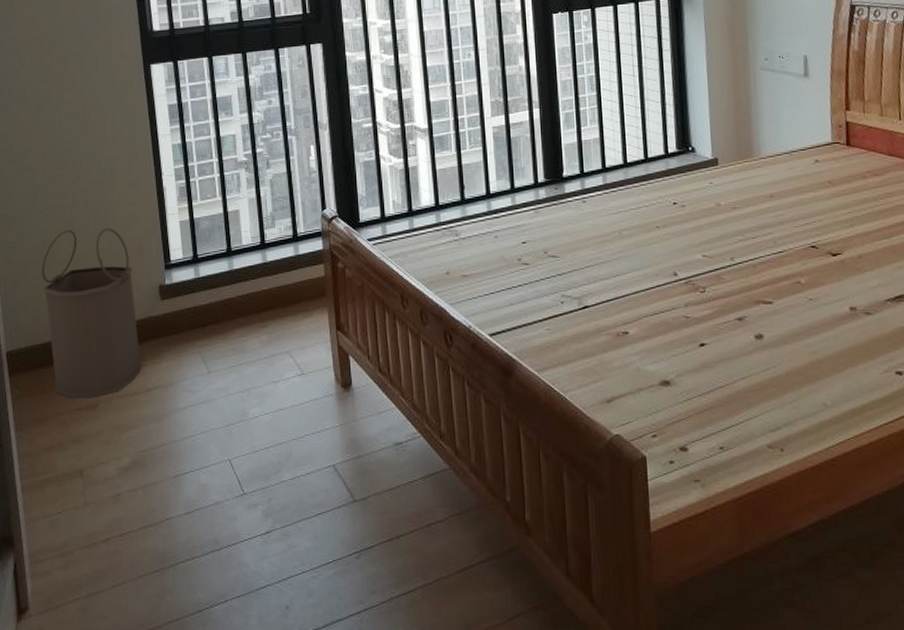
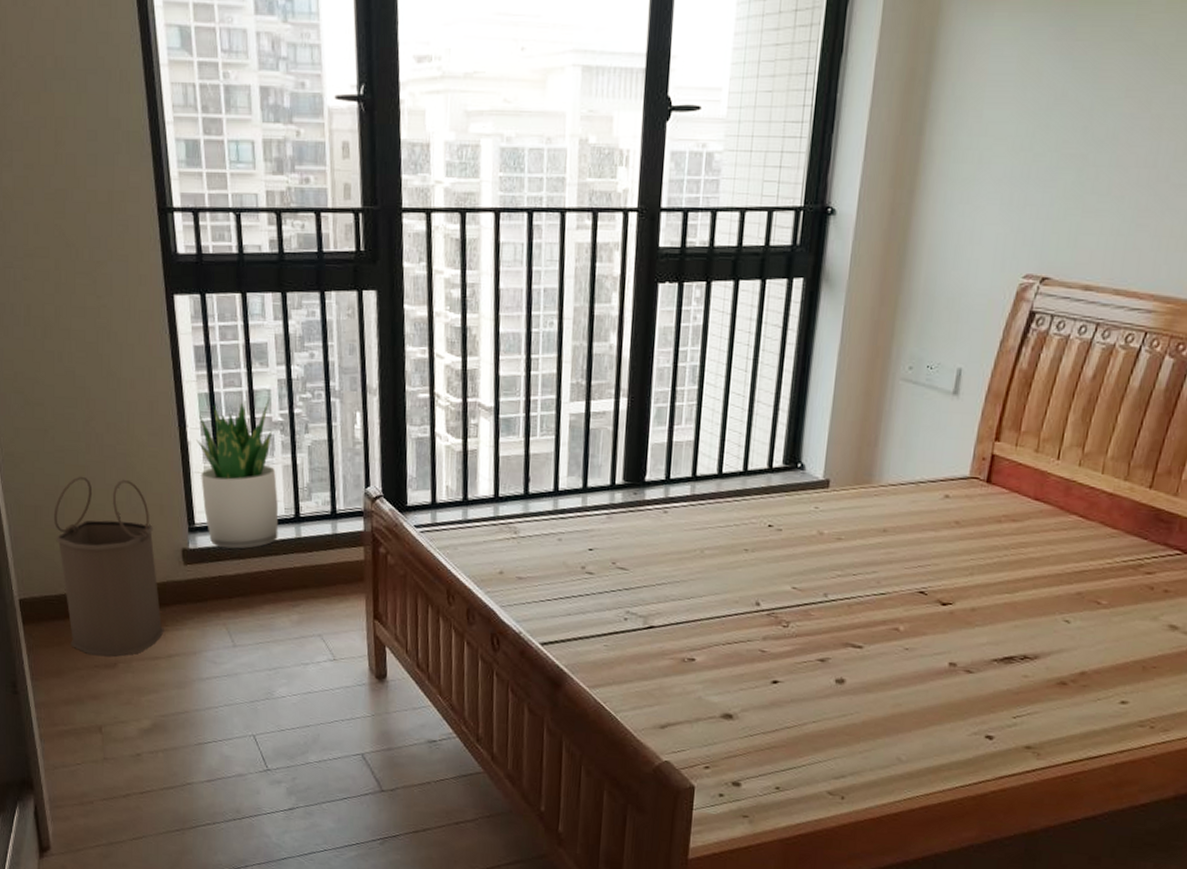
planter: none [171,142,246,280] -> present [196,398,279,549]

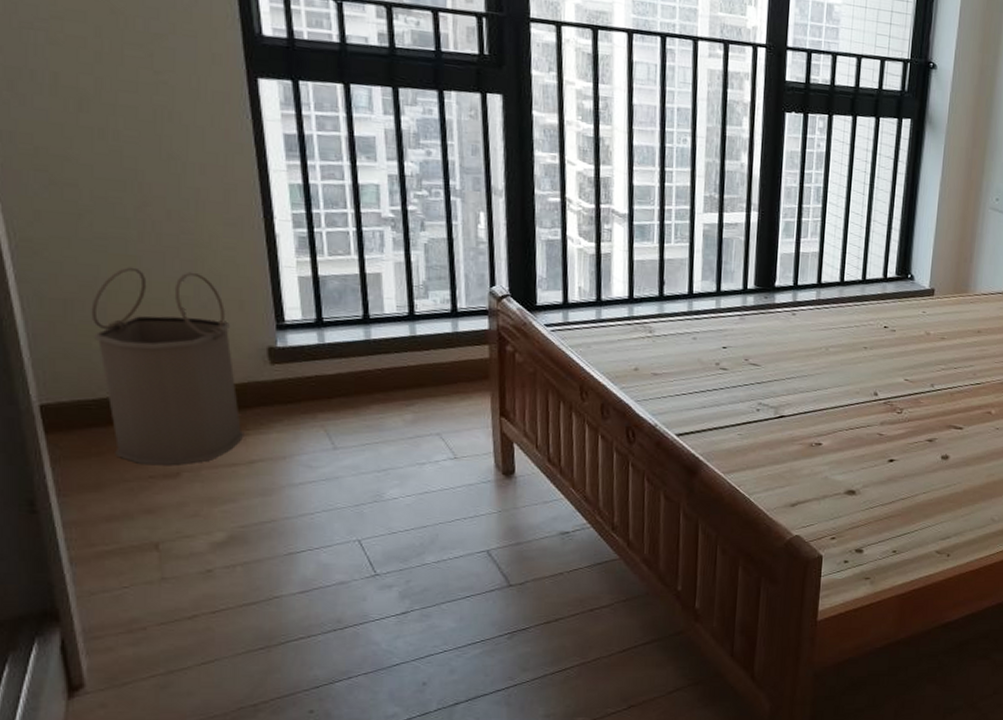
planter: present [196,398,279,549] -> none [287,193,389,348]

